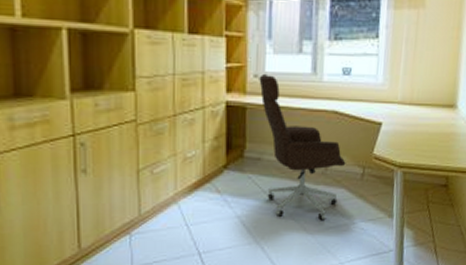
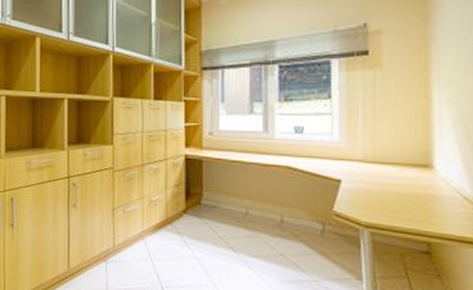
office chair: present [259,73,346,221] -> none [213,131,303,274]

